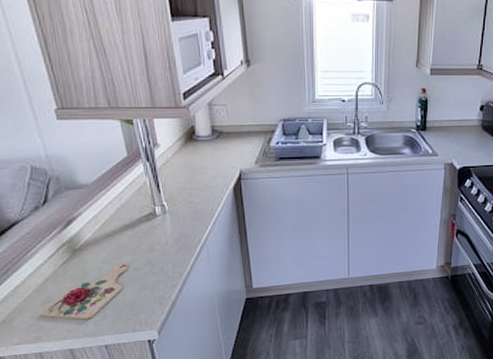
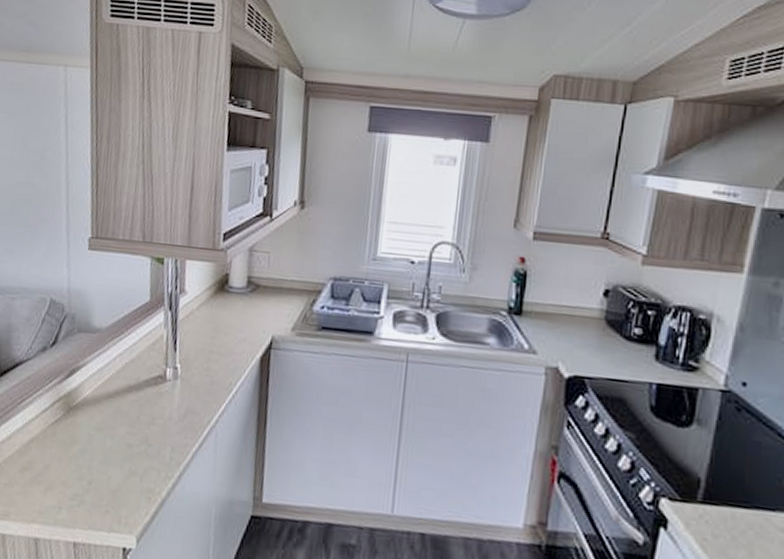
cutting board: present [41,264,128,320] -> none [16,435,122,503]

